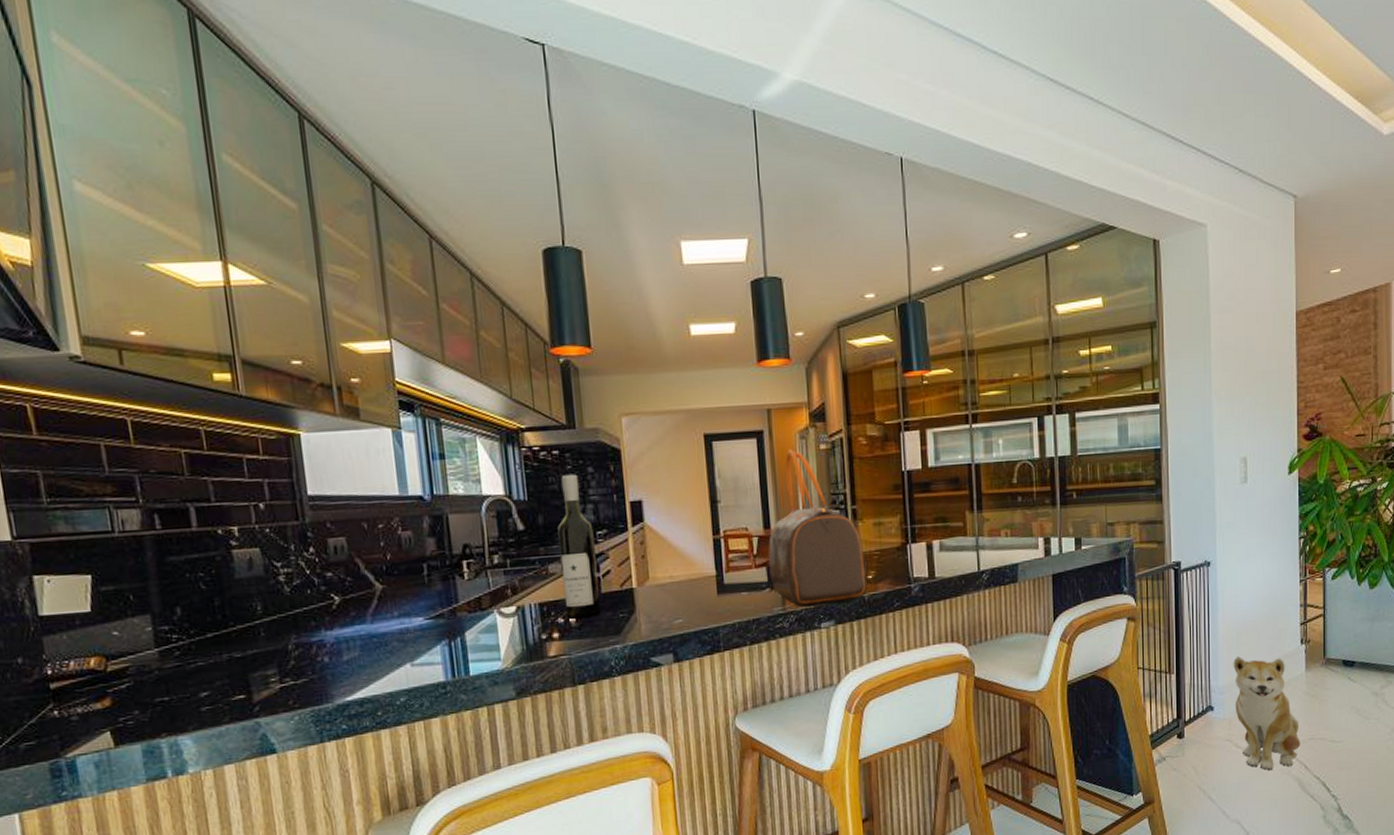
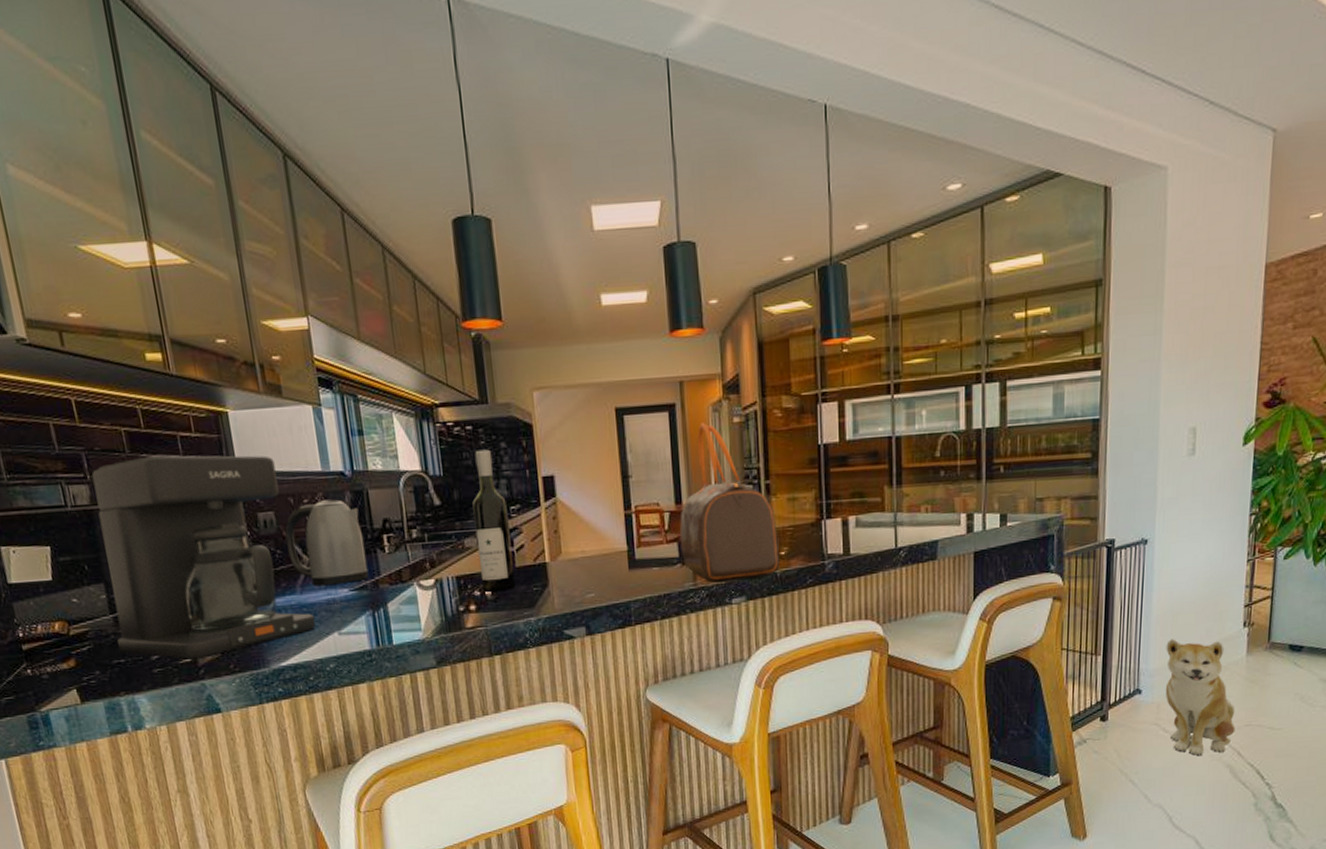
coffee maker: none [145,478,386,696] -> present [92,455,316,660]
kettle: none [356,524,446,615] -> present [284,499,369,586]

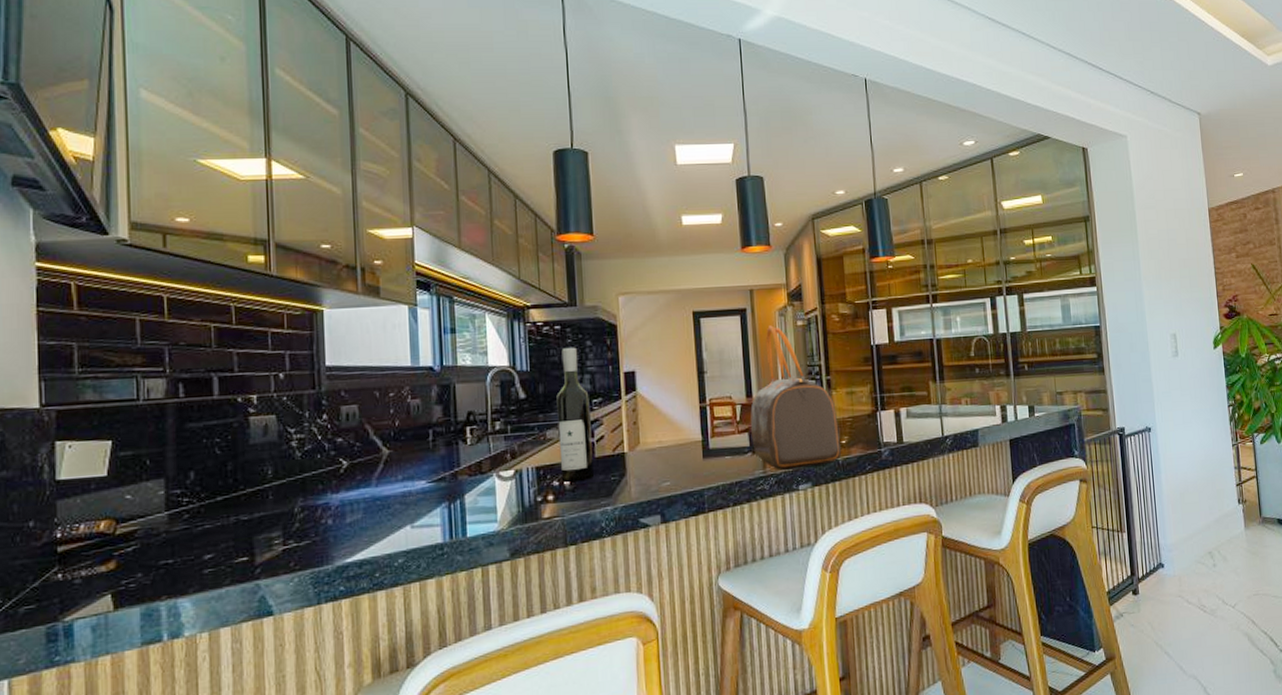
coffee maker: present [92,455,316,660] -> none [168,350,387,558]
kettle: present [284,499,369,586] -> none [366,393,448,479]
dog: present [1165,639,1236,757] -> none [1178,516,1247,626]

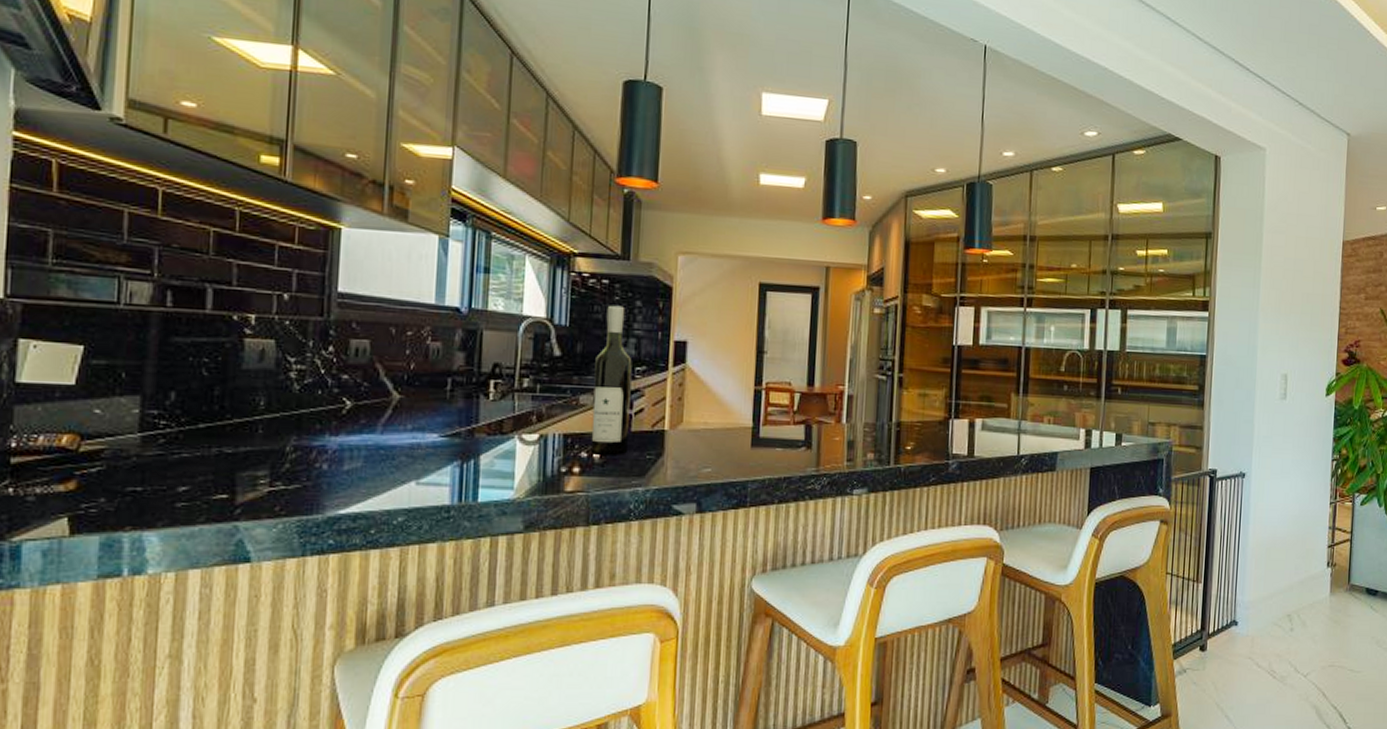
handbag: present [750,325,842,470] -> none [808,309,906,472]

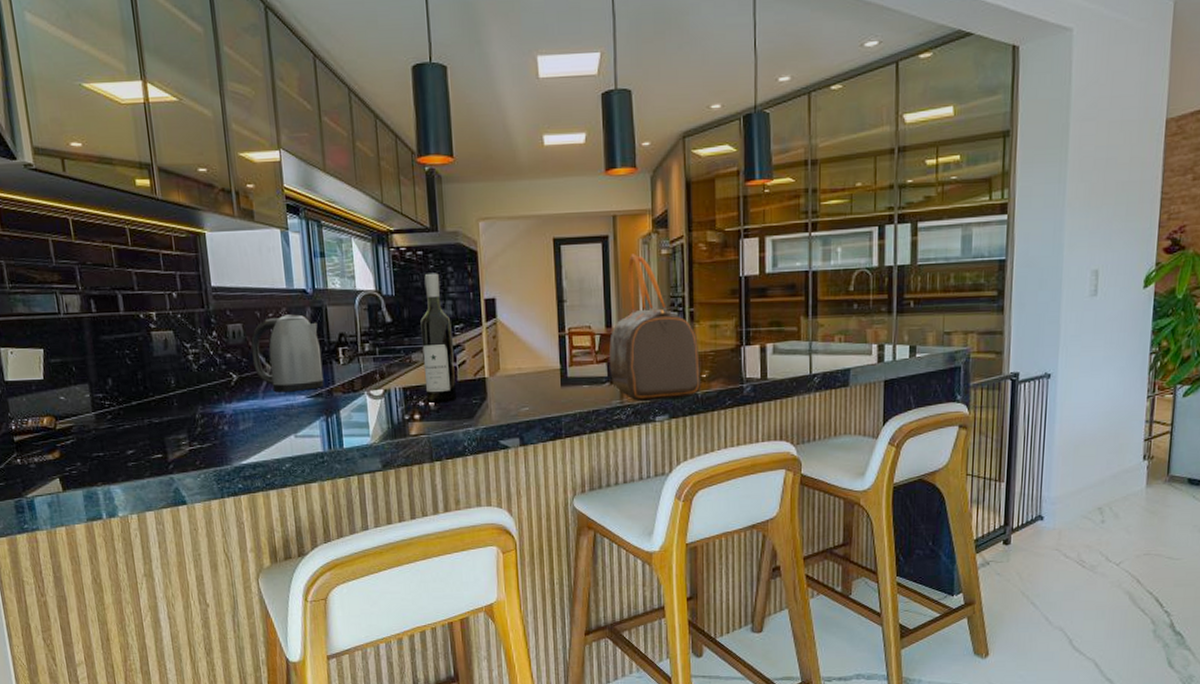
kettle: none [375,335,468,428] -> present [250,314,325,393]
handbag: none [808,309,906,472] -> present [609,254,701,401]

